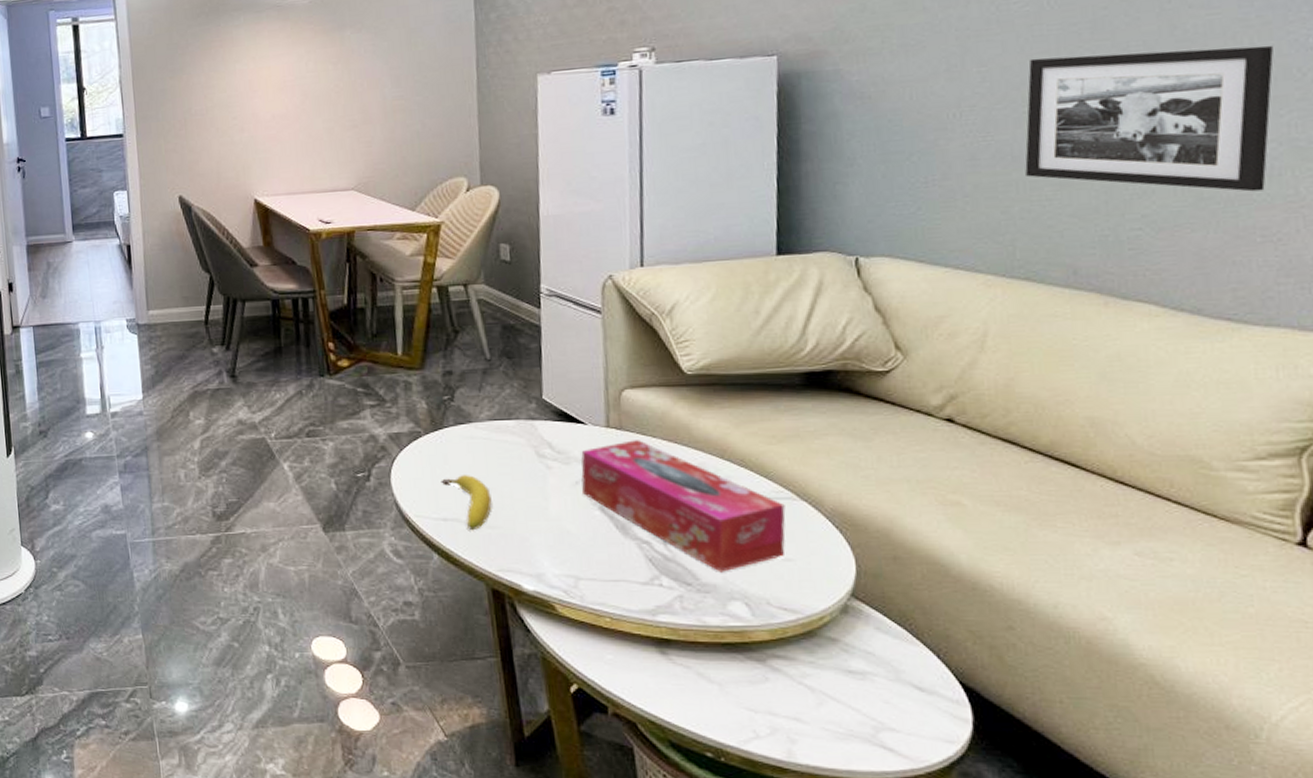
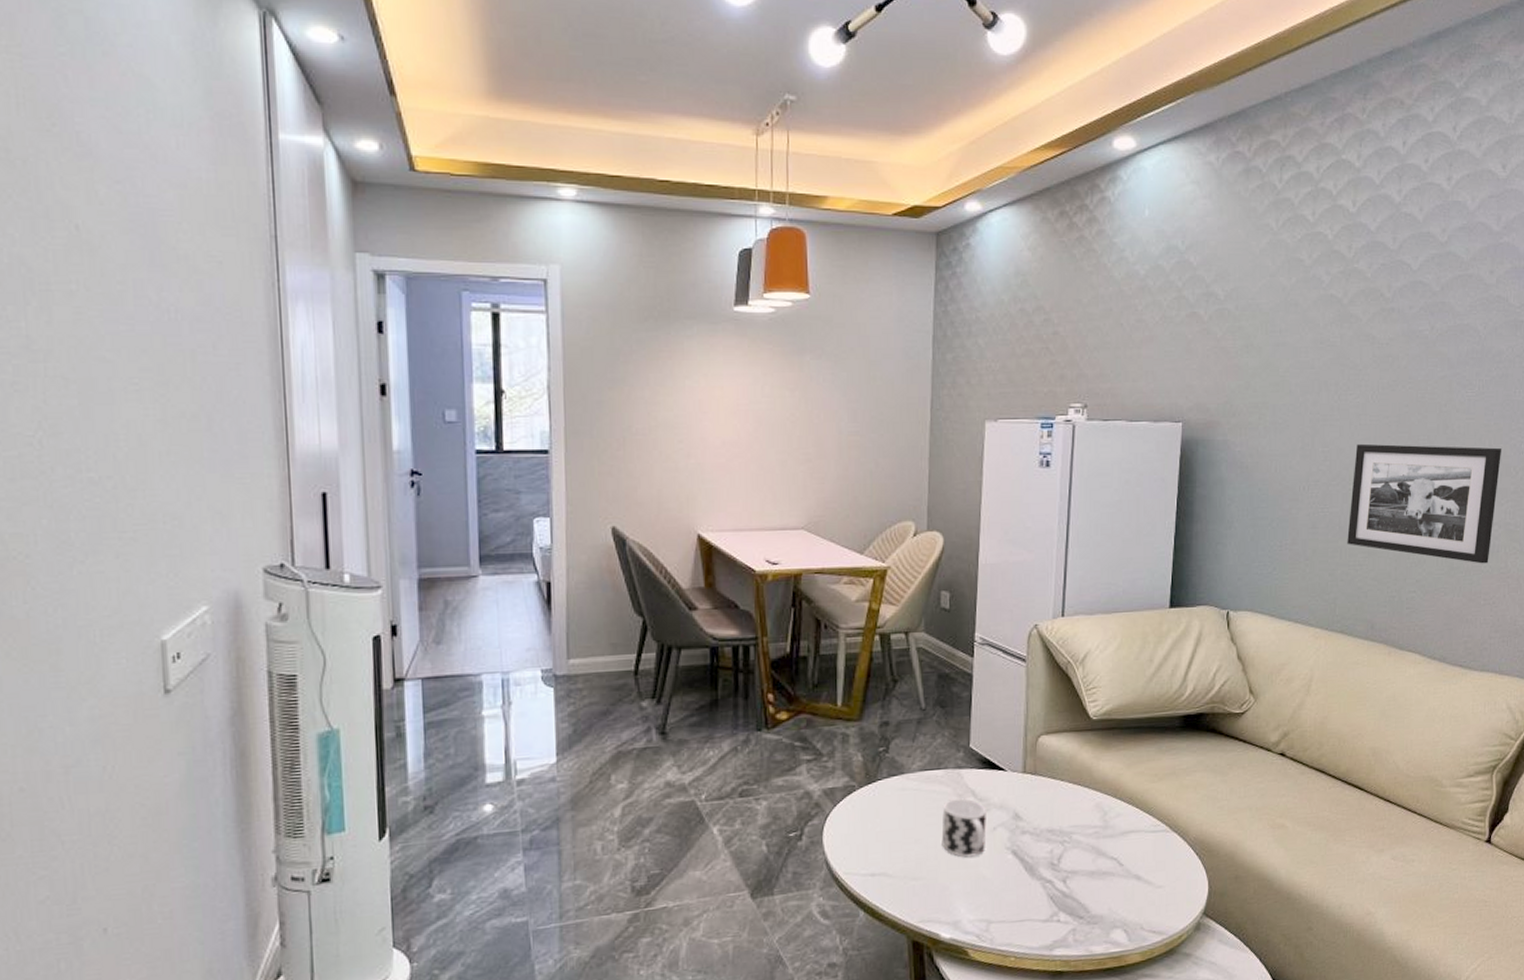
fruit: present [441,475,492,531] -> none [871,827,918,884]
cup: none [516,450,568,510] -> present [941,798,986,858]
tissue box: present [581,440,786,572] -> none [999,784,1160,904]

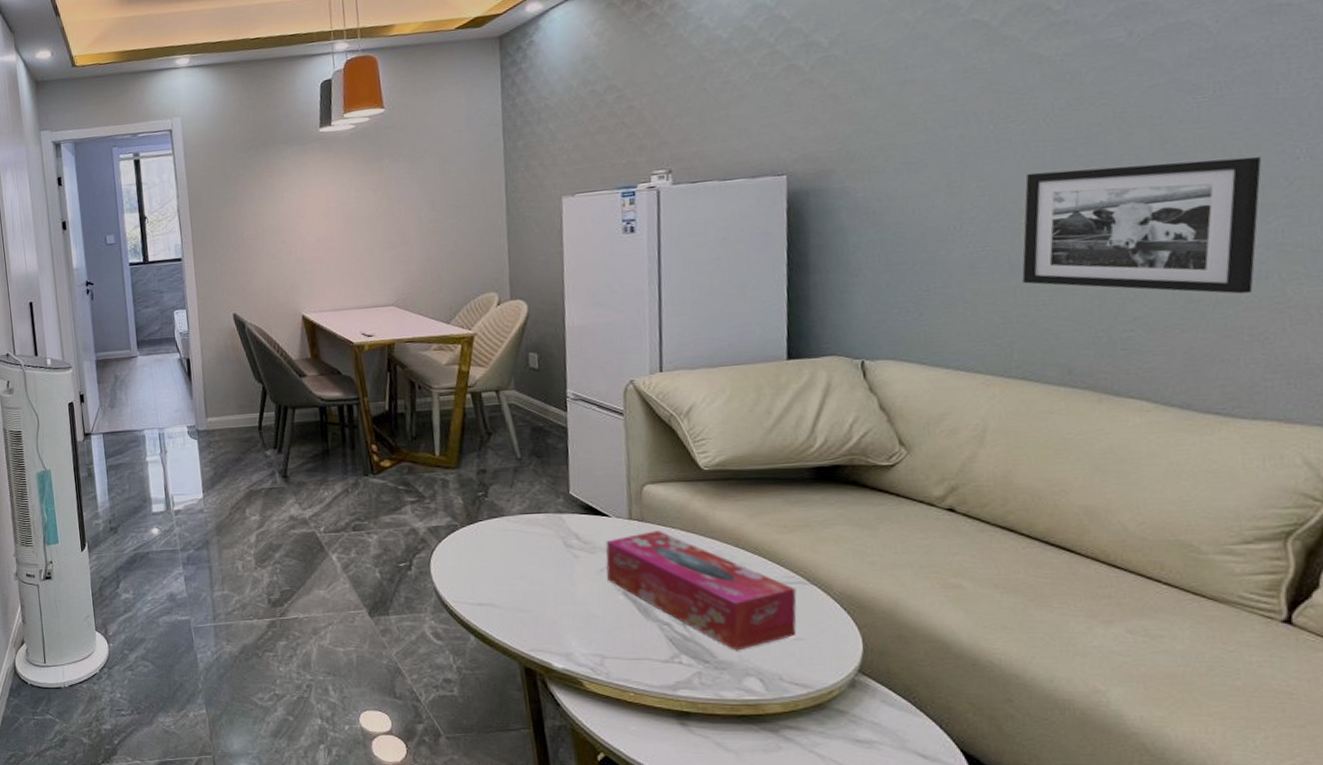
cup: present [941,798,986,858] -> none [546,541,594,595]
tissue box: none [999,784,1160,904] -> present [606,531,797,651]

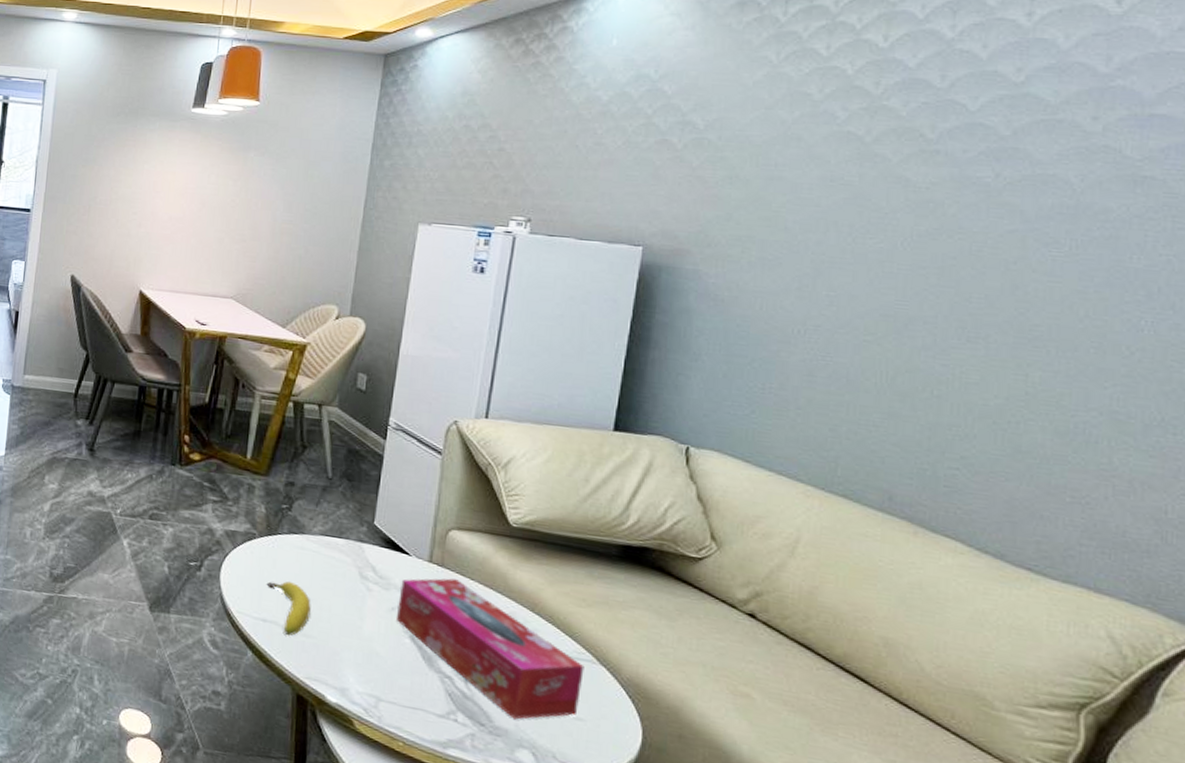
fruit: none [476,564,524,615] -> present [266,581,311,636]
picture frame: present [1022,156,1261,294] -> none [857,292,1106,455]

